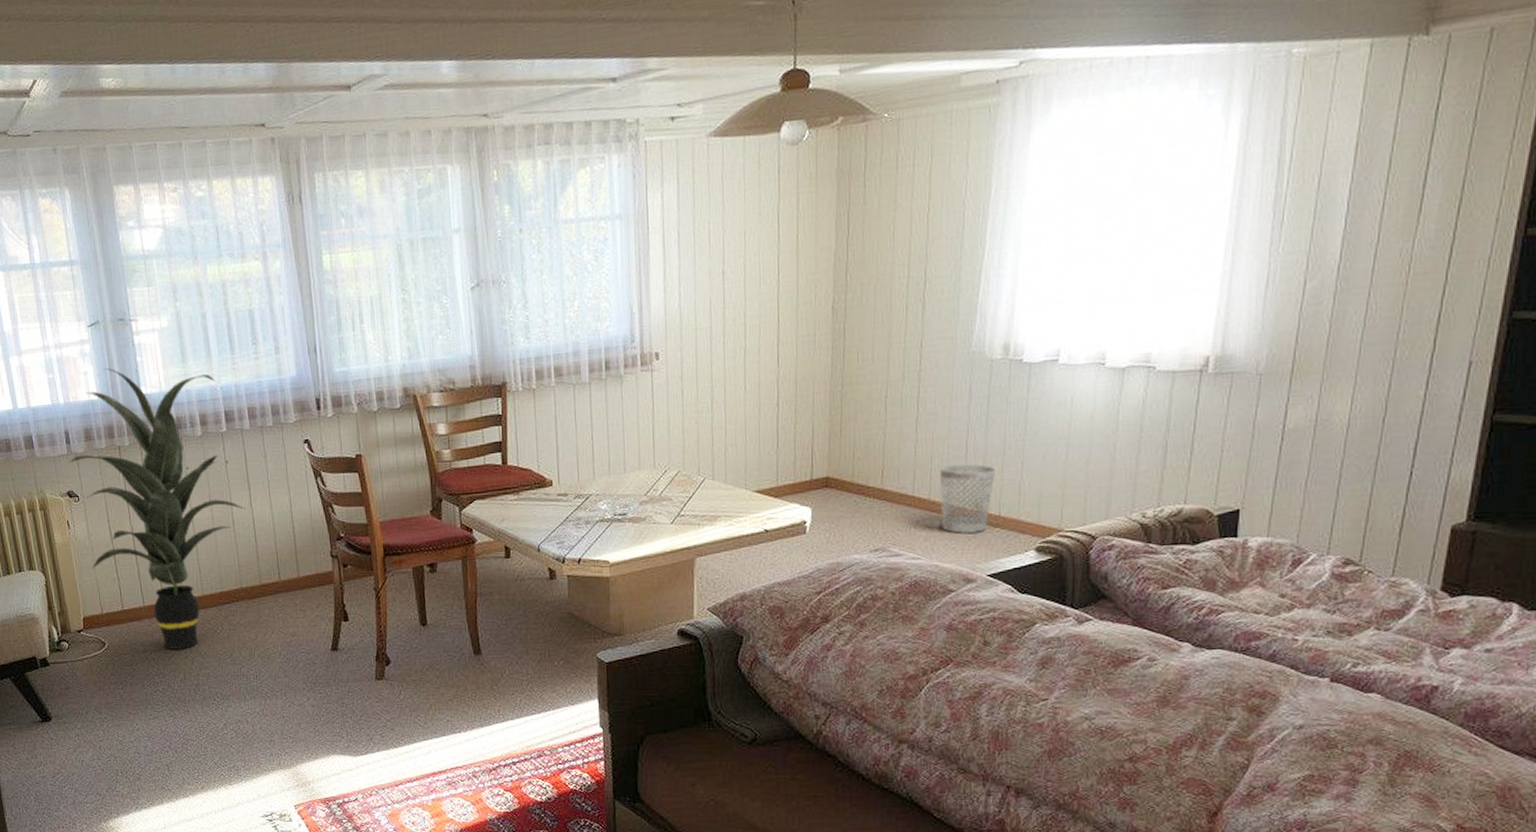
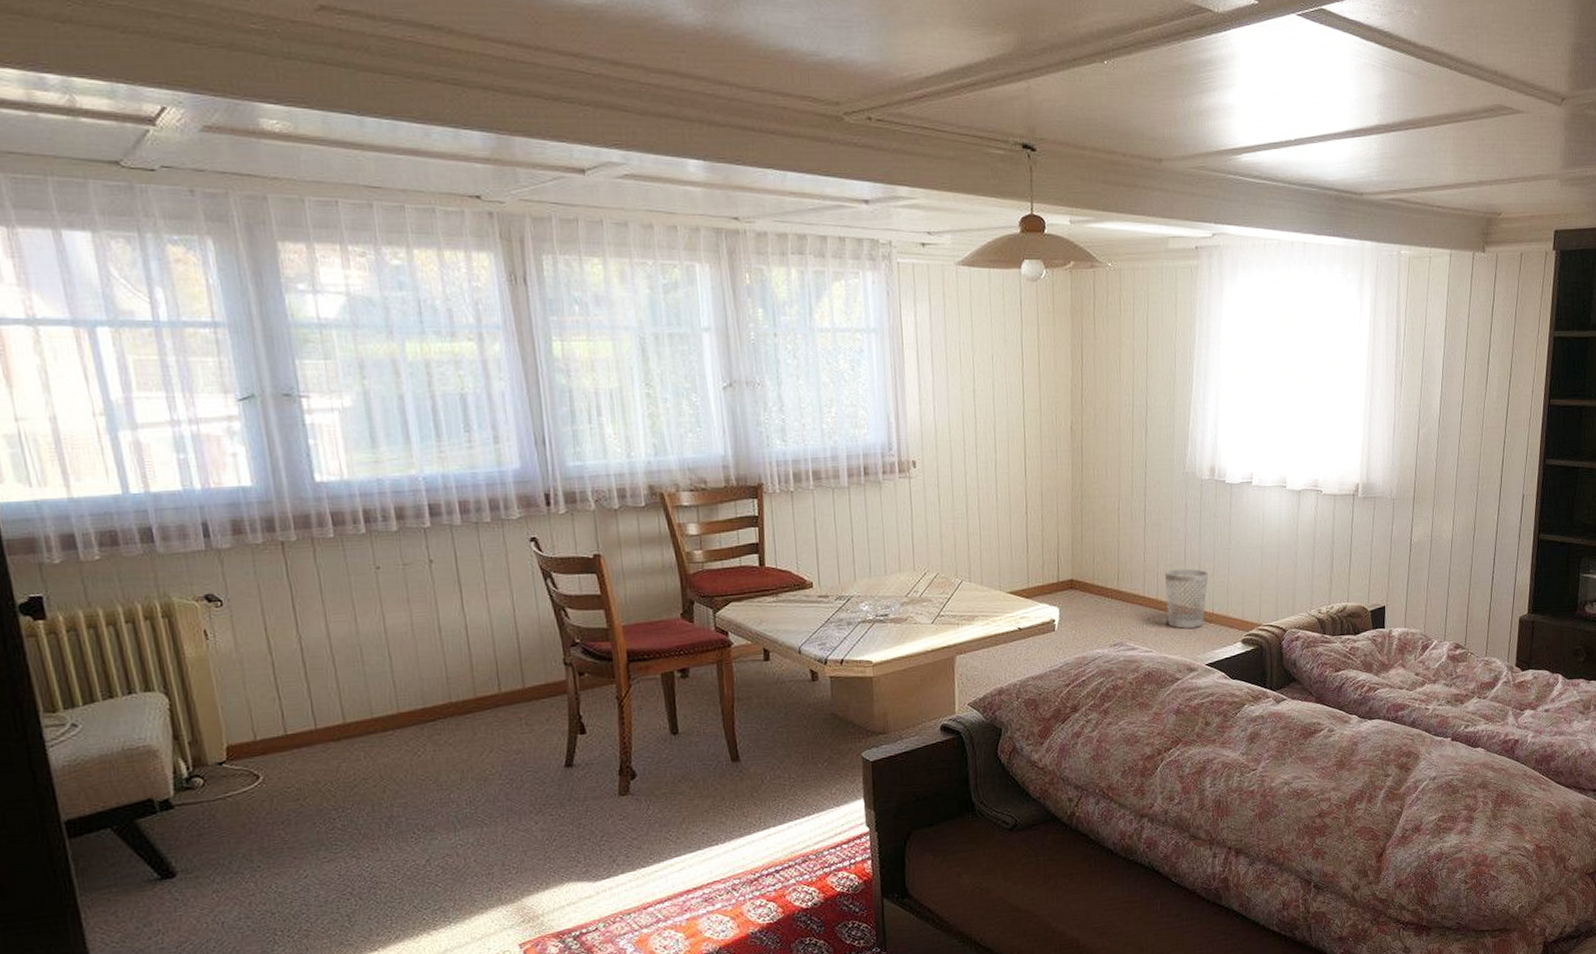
indoor plant: present [68,368,246,650] -> none [206,450,456,778]

